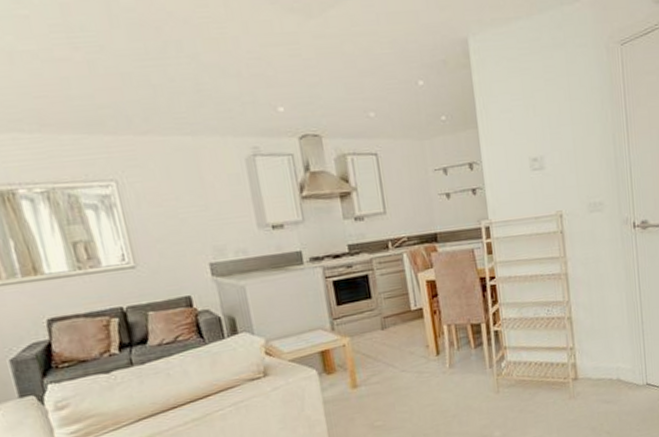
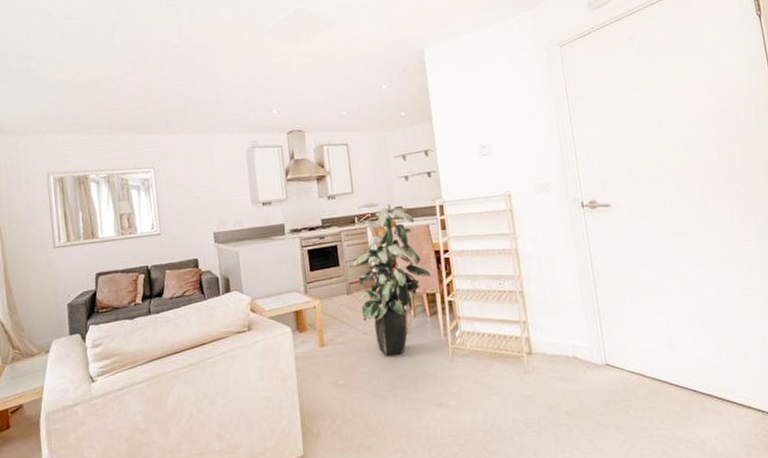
indoor plant: none [386,224,476,392] -> present [352,202,431,356]

